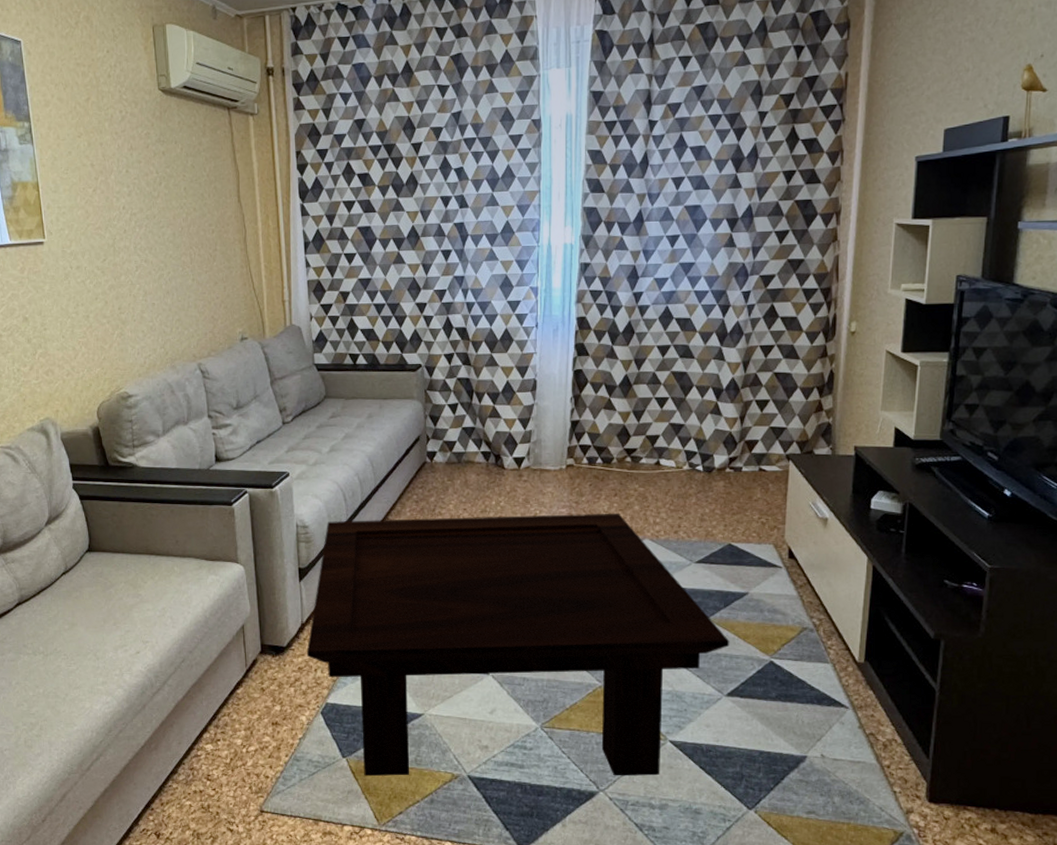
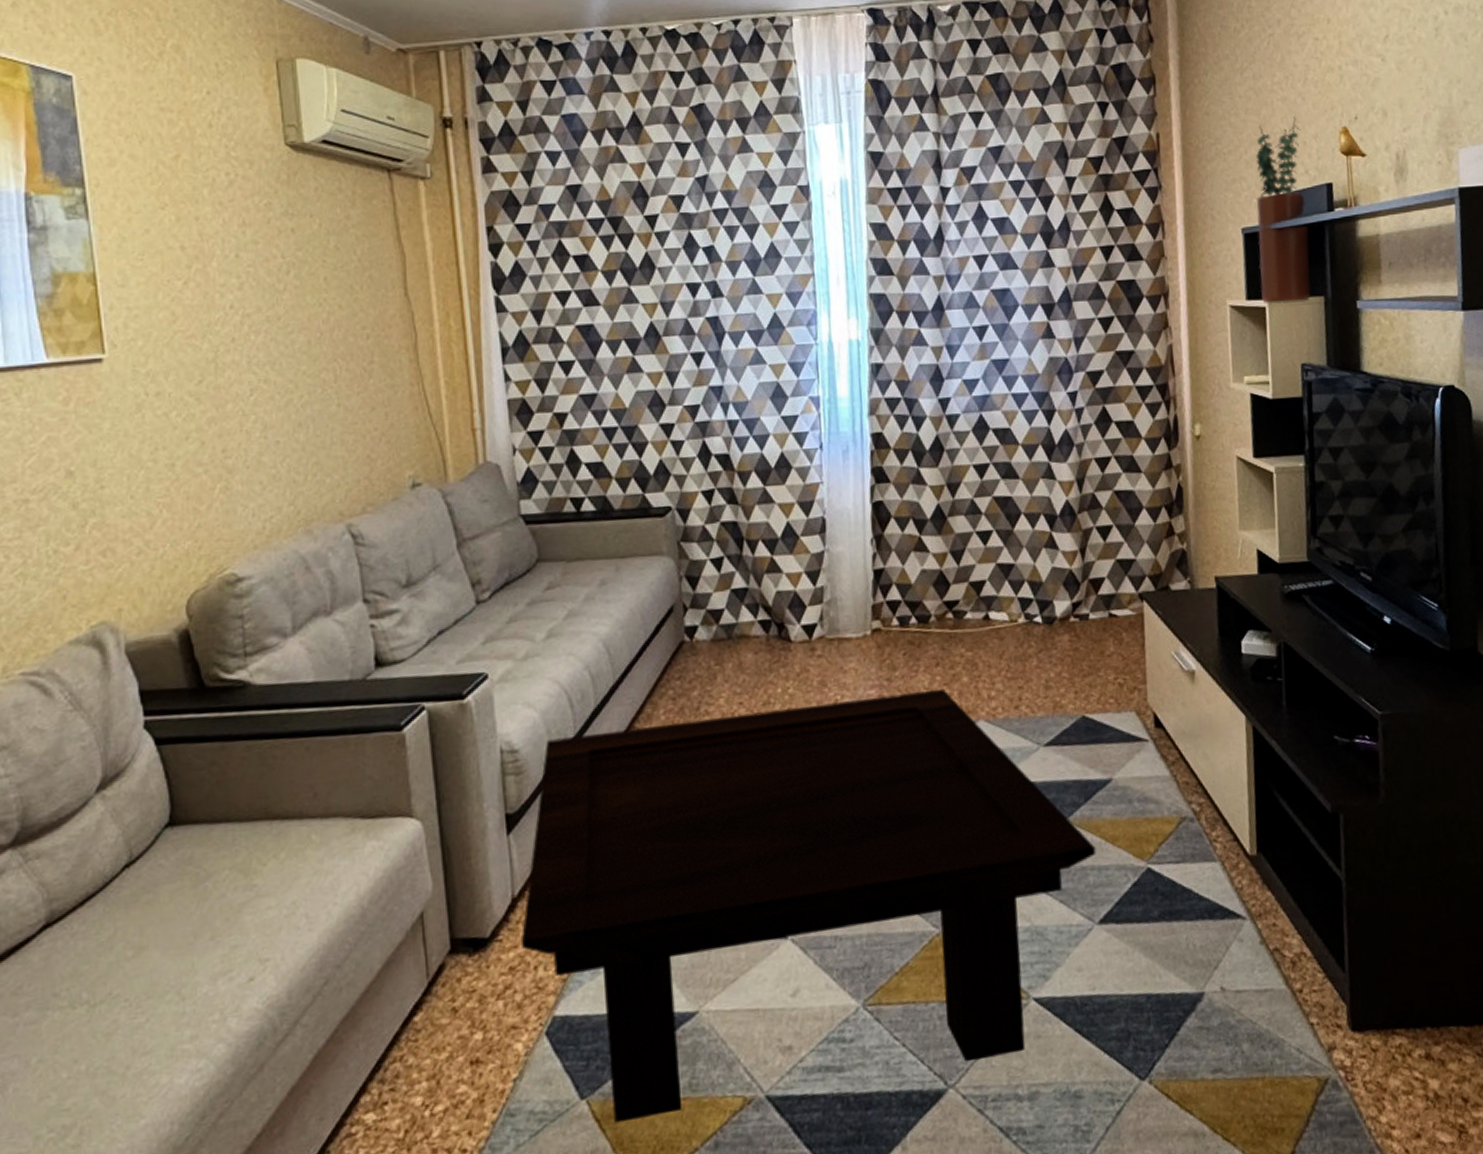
vase: none [927,55,985,223] -> present [1256,115,1312,304]

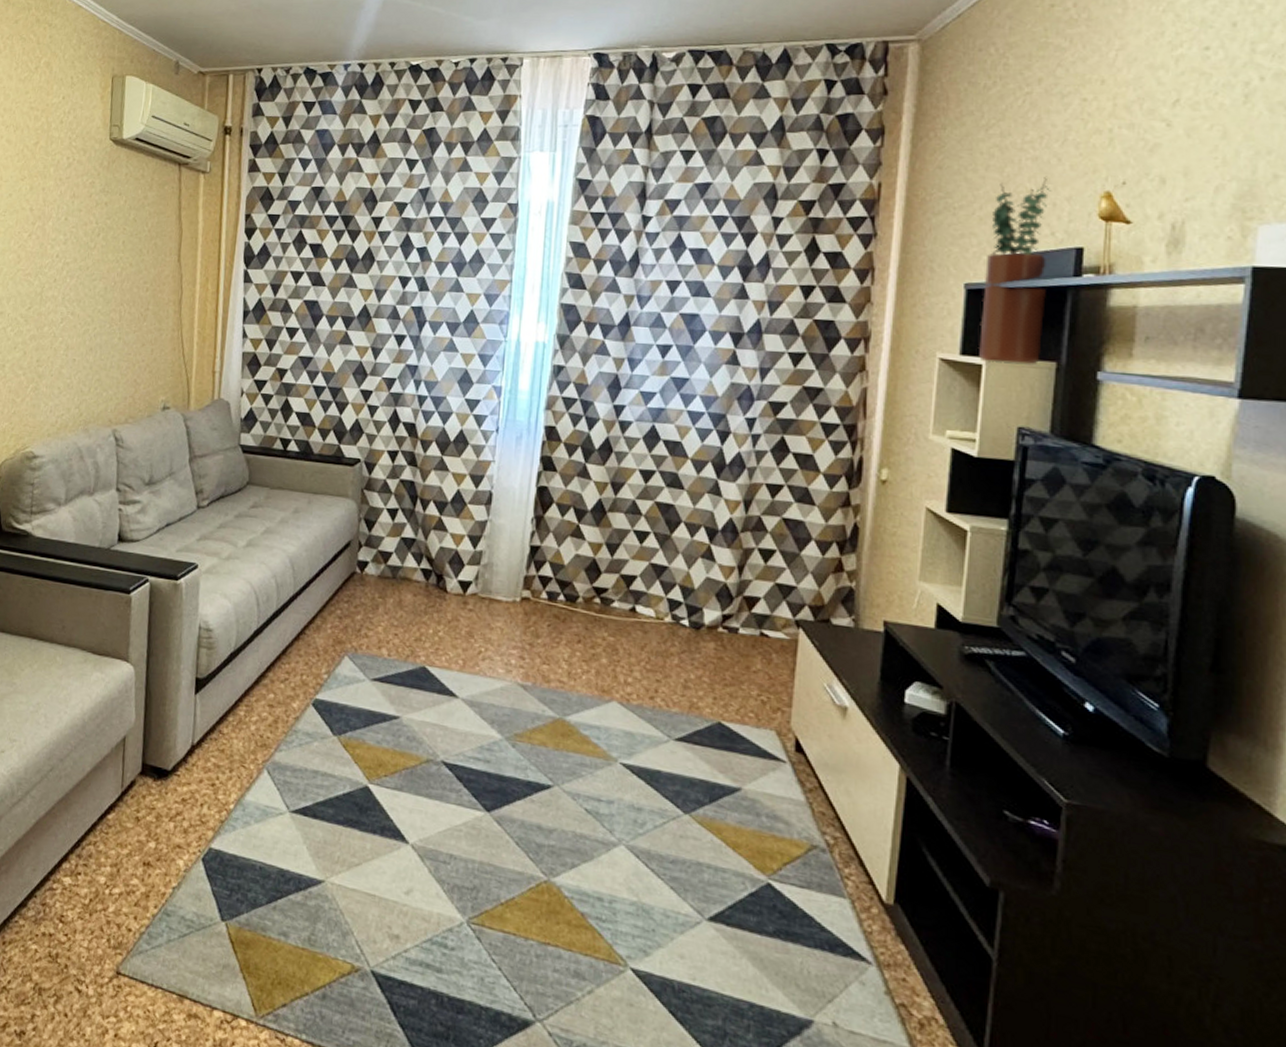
coffee table: present [520,688,1097,1124] -> none [193,627,715,1012]

